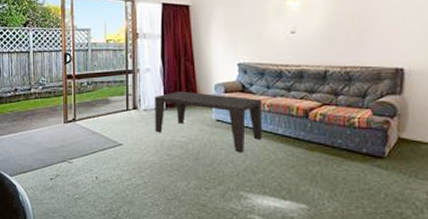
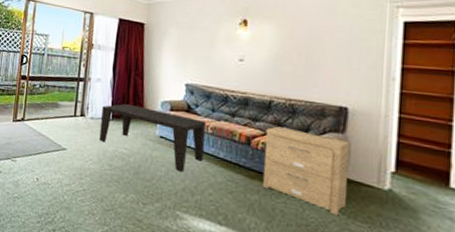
side table: none [323,96,409,177] -> present [263,126,351,216]

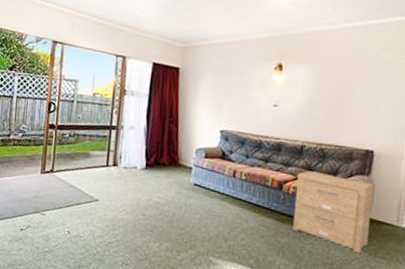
coffee table: present [99,103,206,172] -> none [133,151,240,219]

